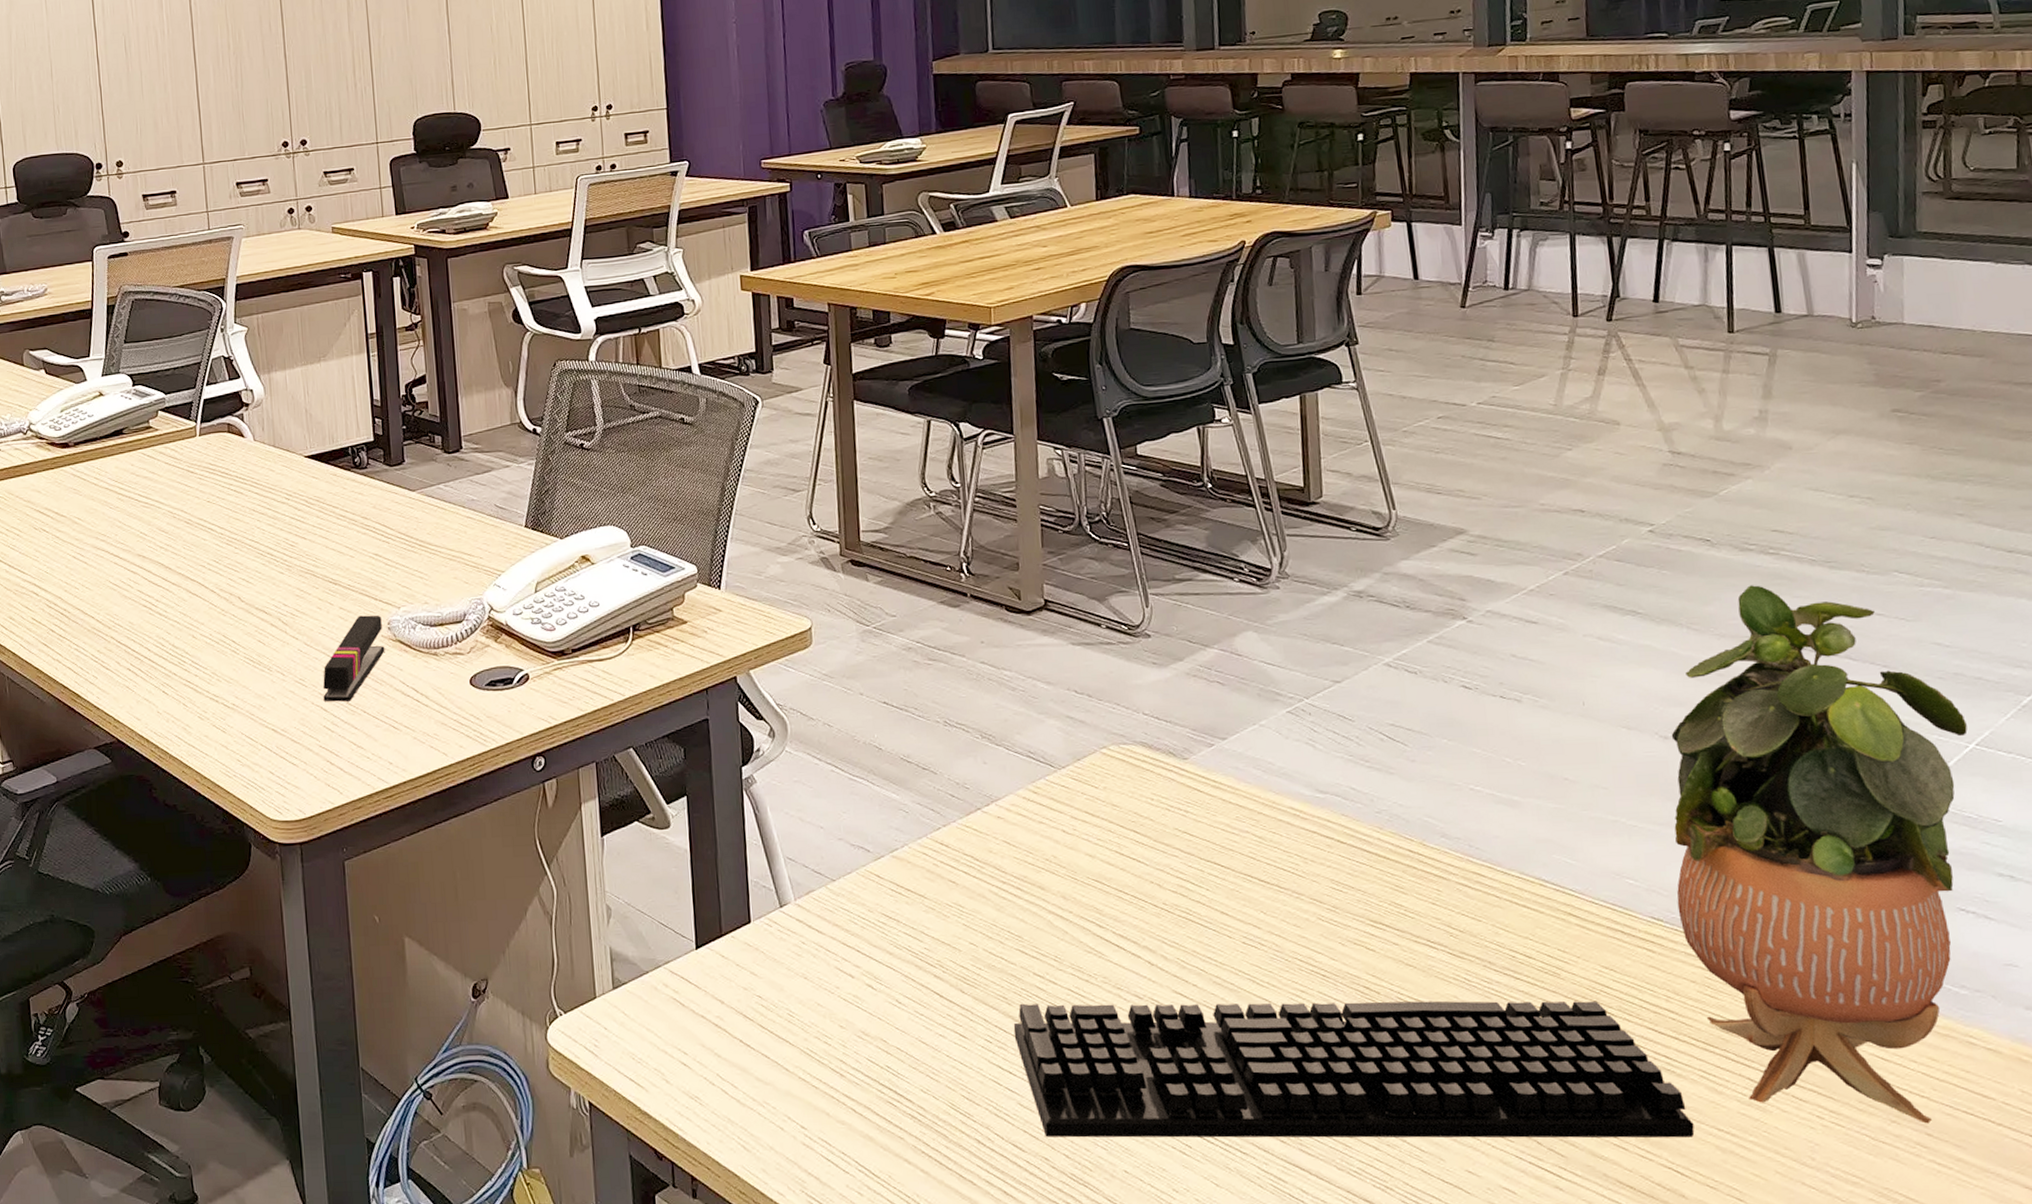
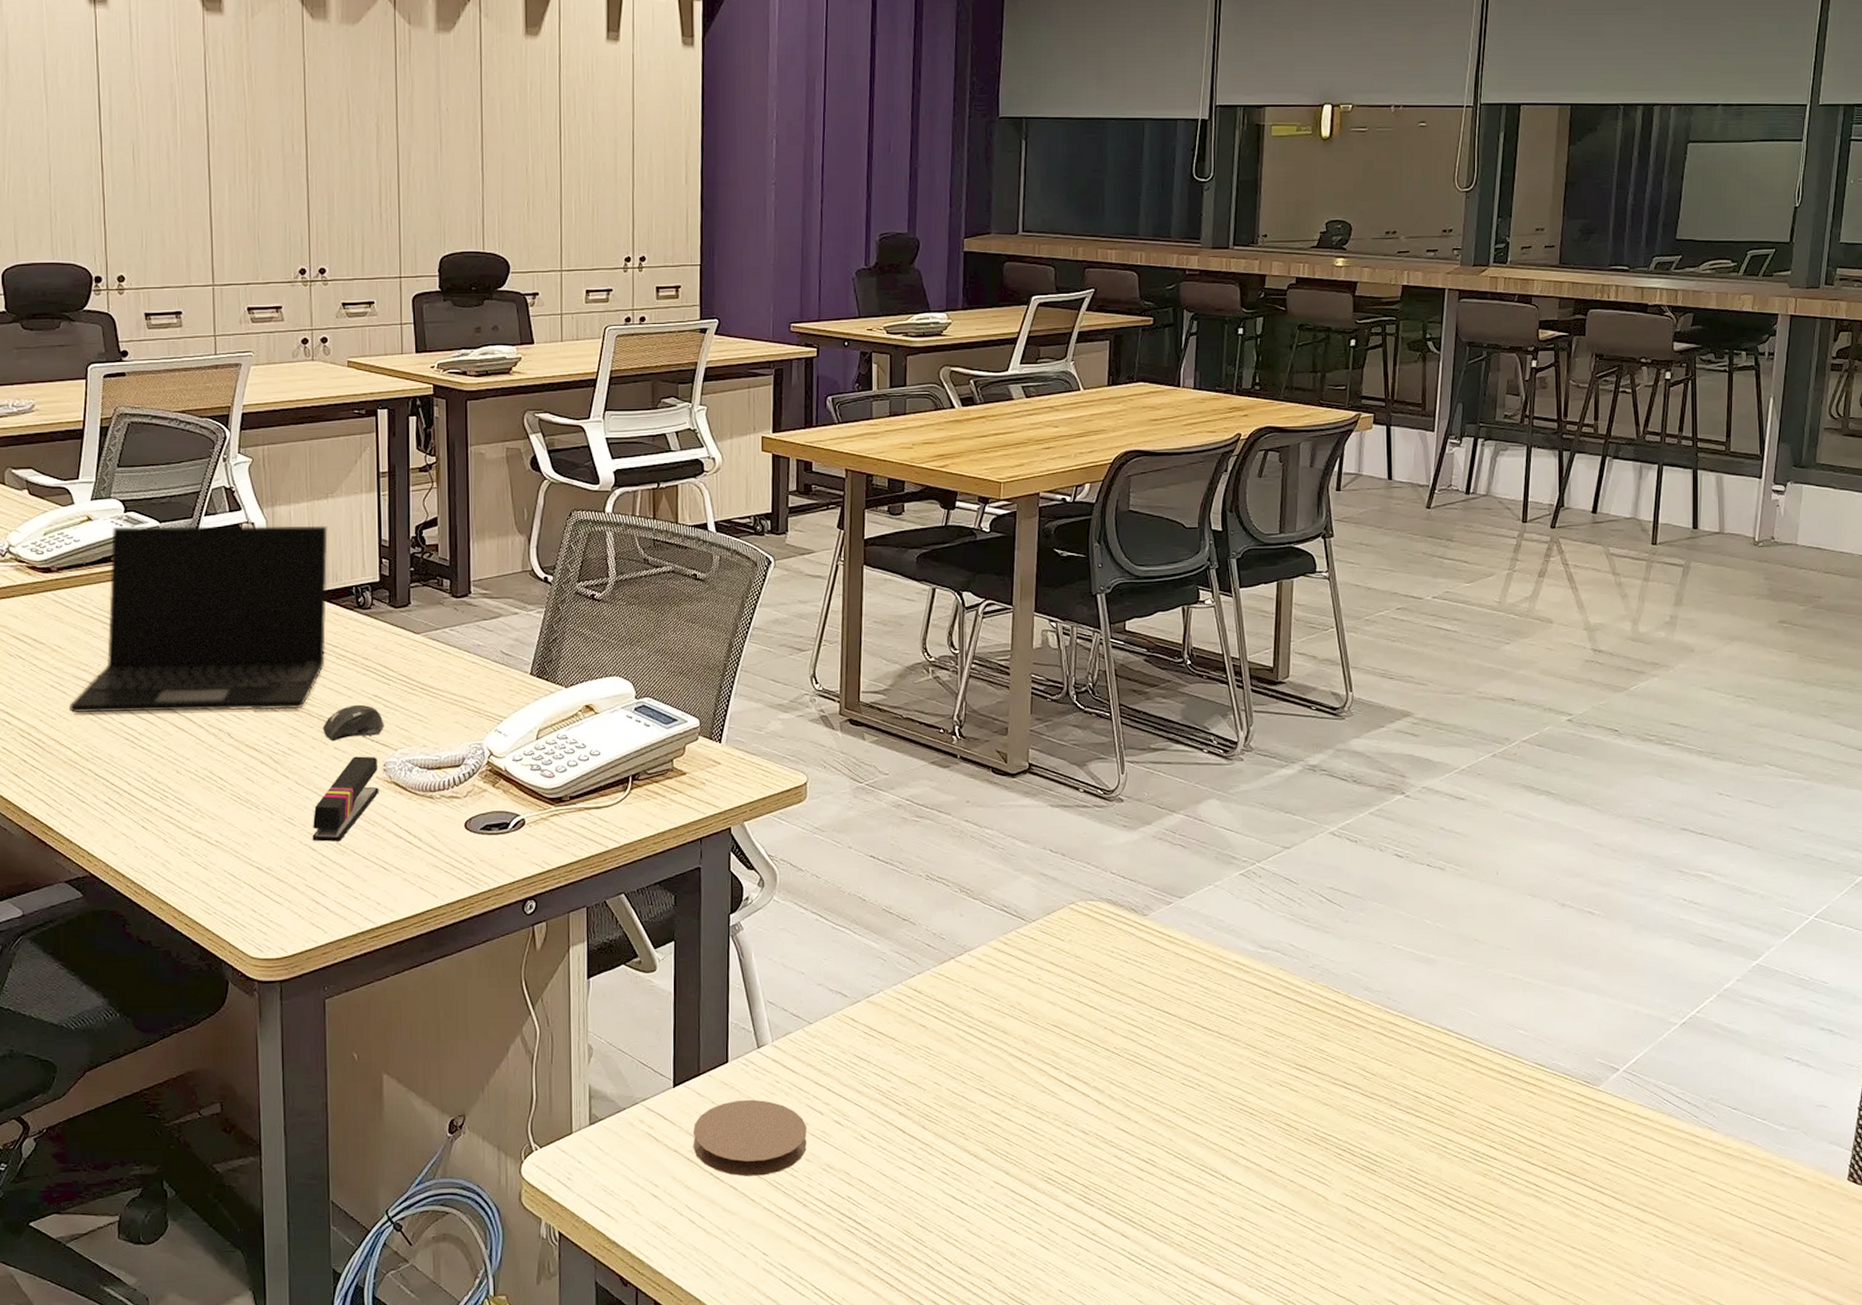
laptop: none [91,388,326,582] -> present [69,525,328,713]
computer mouse: none [327,563,386,602] -> present [323,704,384,742]
coaster: none [719,961,839,1044] -> present [693,1099,807,1176]
keyboard: present [1013,1000,1695,1138] -> none [968,1136,1553,1261]
potted plant: present [1671,585,1968,1124] -> none [1558,772,1809,1241]

